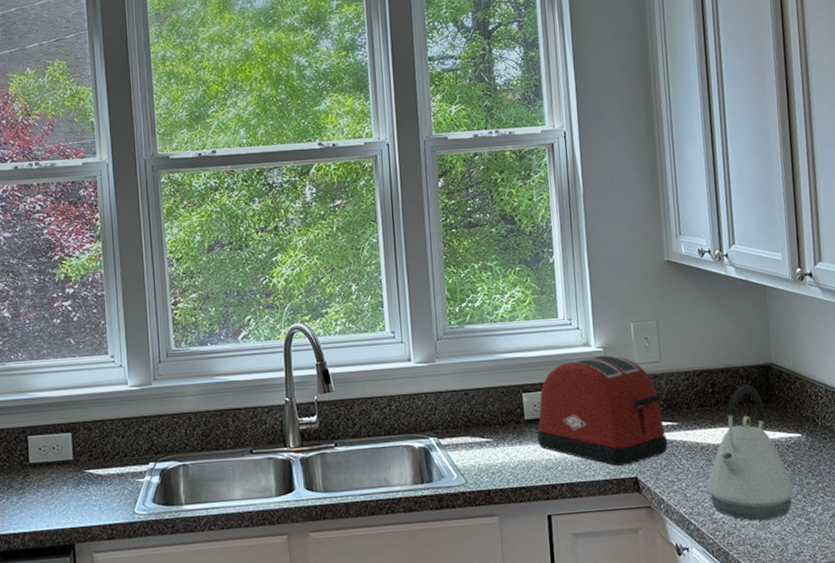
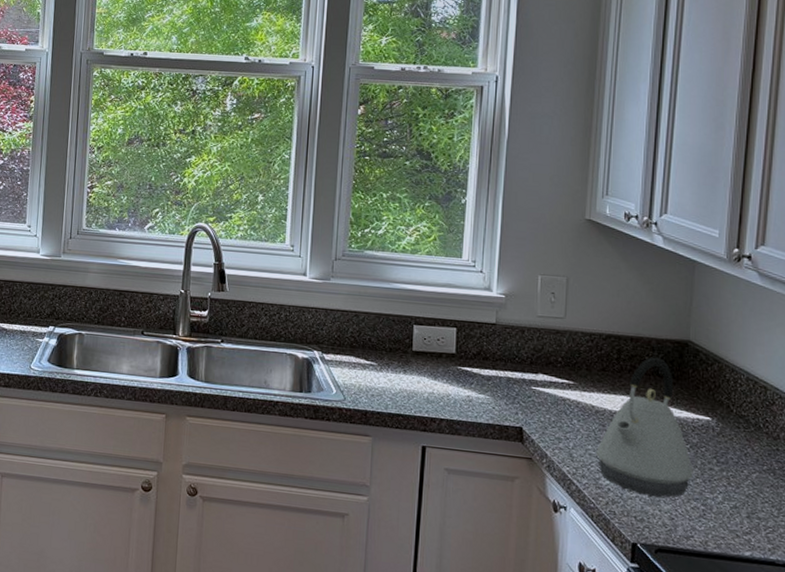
toaster: present [537,355,668,466] -> none [423,301,560,414]

